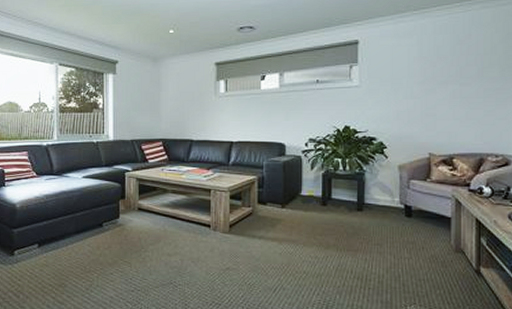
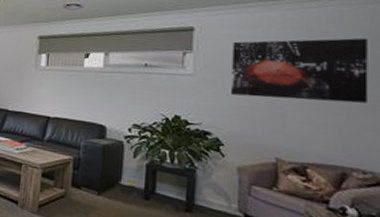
wall art: none [391,37,501,101] -> present [230,38,369,104]

